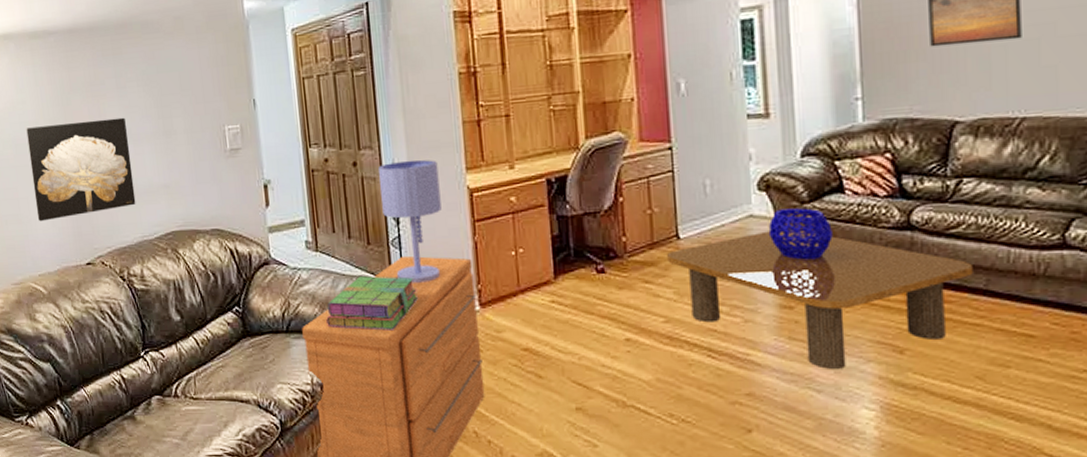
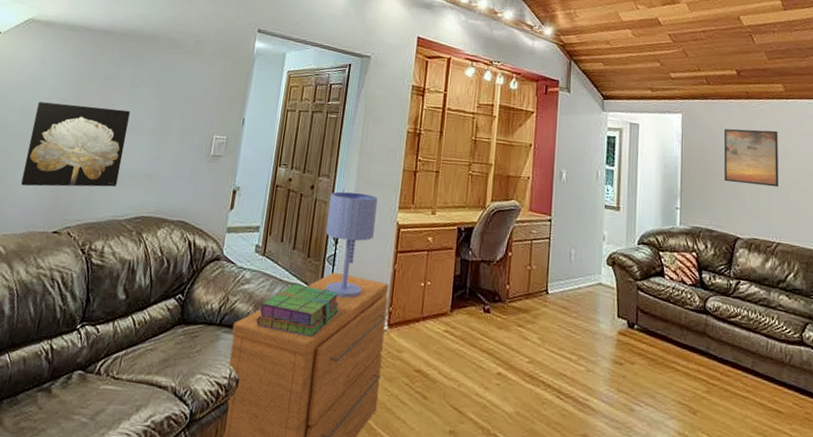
coffee table: present [667,230,973,369] -> none [537,298,744,422]
decorative bowl: present [768,208,833,260] -> none [610,282,654,327]

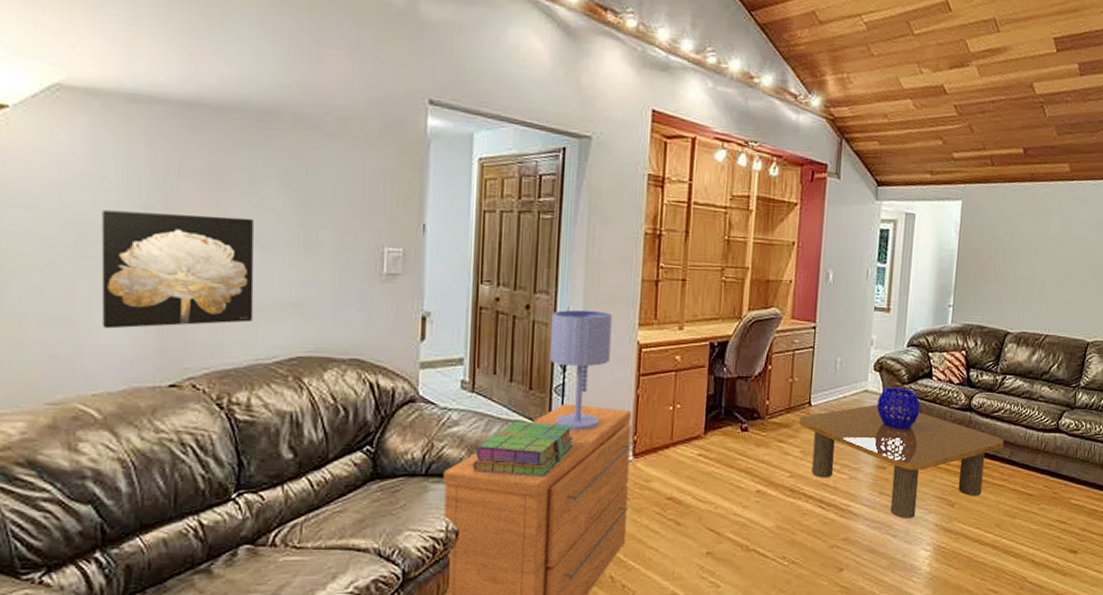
coffee table: none [537,298,744,422] -> present [799,404,1004,518]
decorative bowl: none [610,282,654,327] -> present [876,387,921,430]
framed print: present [723,128,779,187] -> none [1000,215,1059,278]

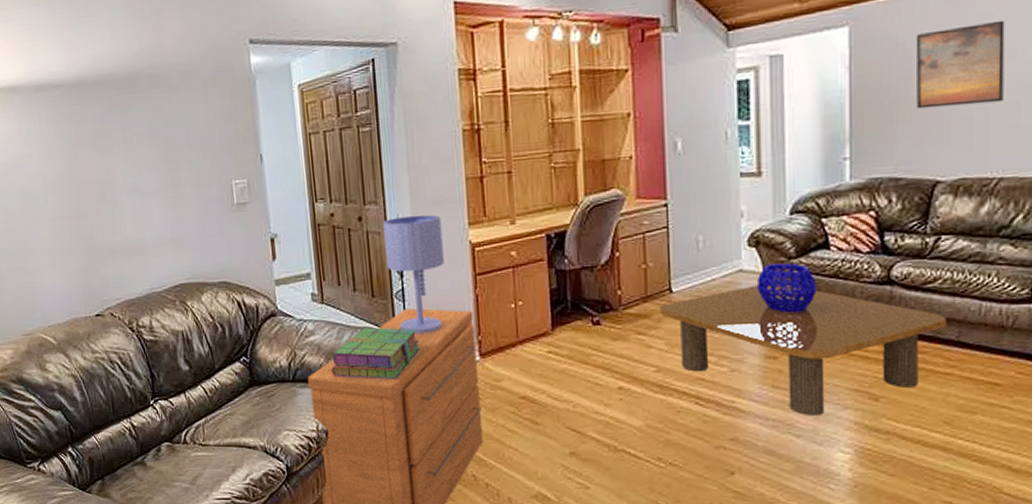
wall art: present [101,210,255,329] -> none [33,171,144,274]
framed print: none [1000,215,1059,278] -> present [915,20,1005,109]

